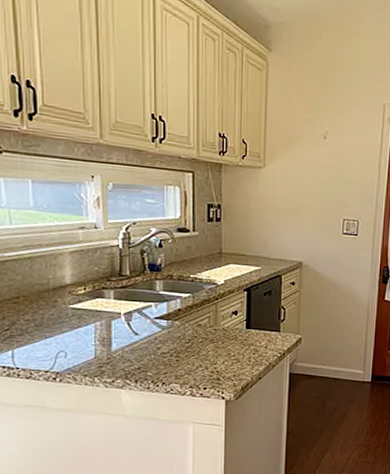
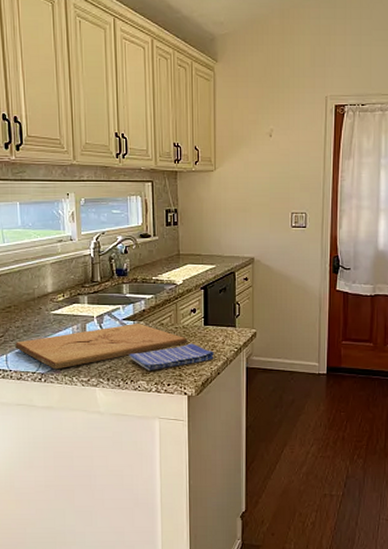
cutting board: none [24,322,227,369] -> present [15,322,188,370]
dish towel: none [160,346,256,373] -> present [128,343,214,370]

